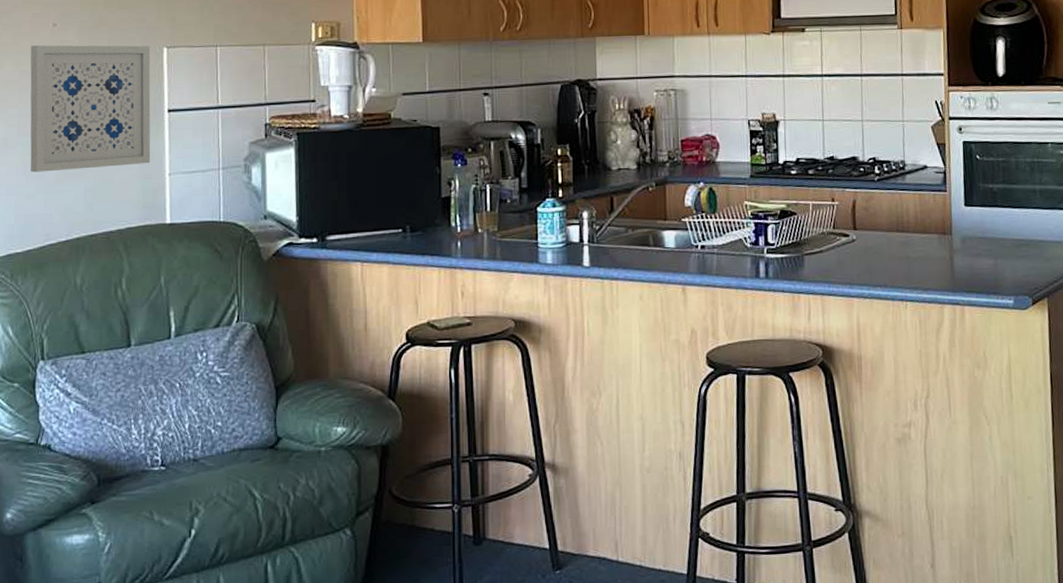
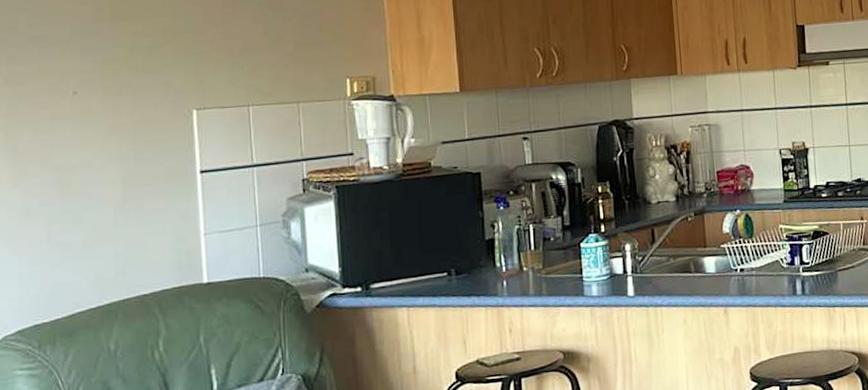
wall art: present [30,45,151,173] -> none [49,109,184,242]

